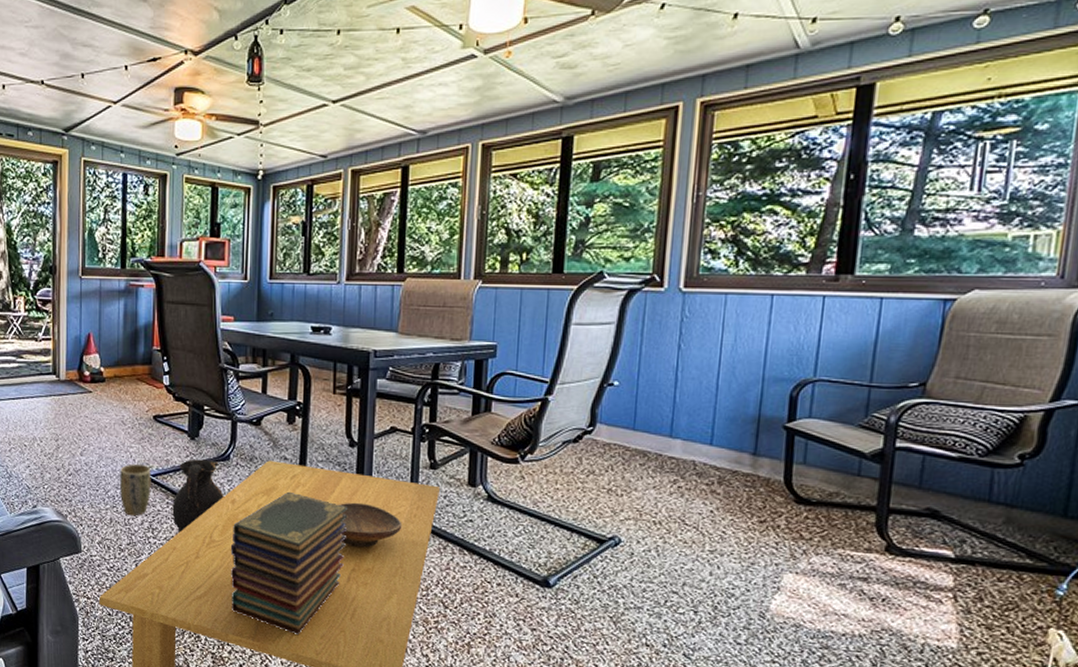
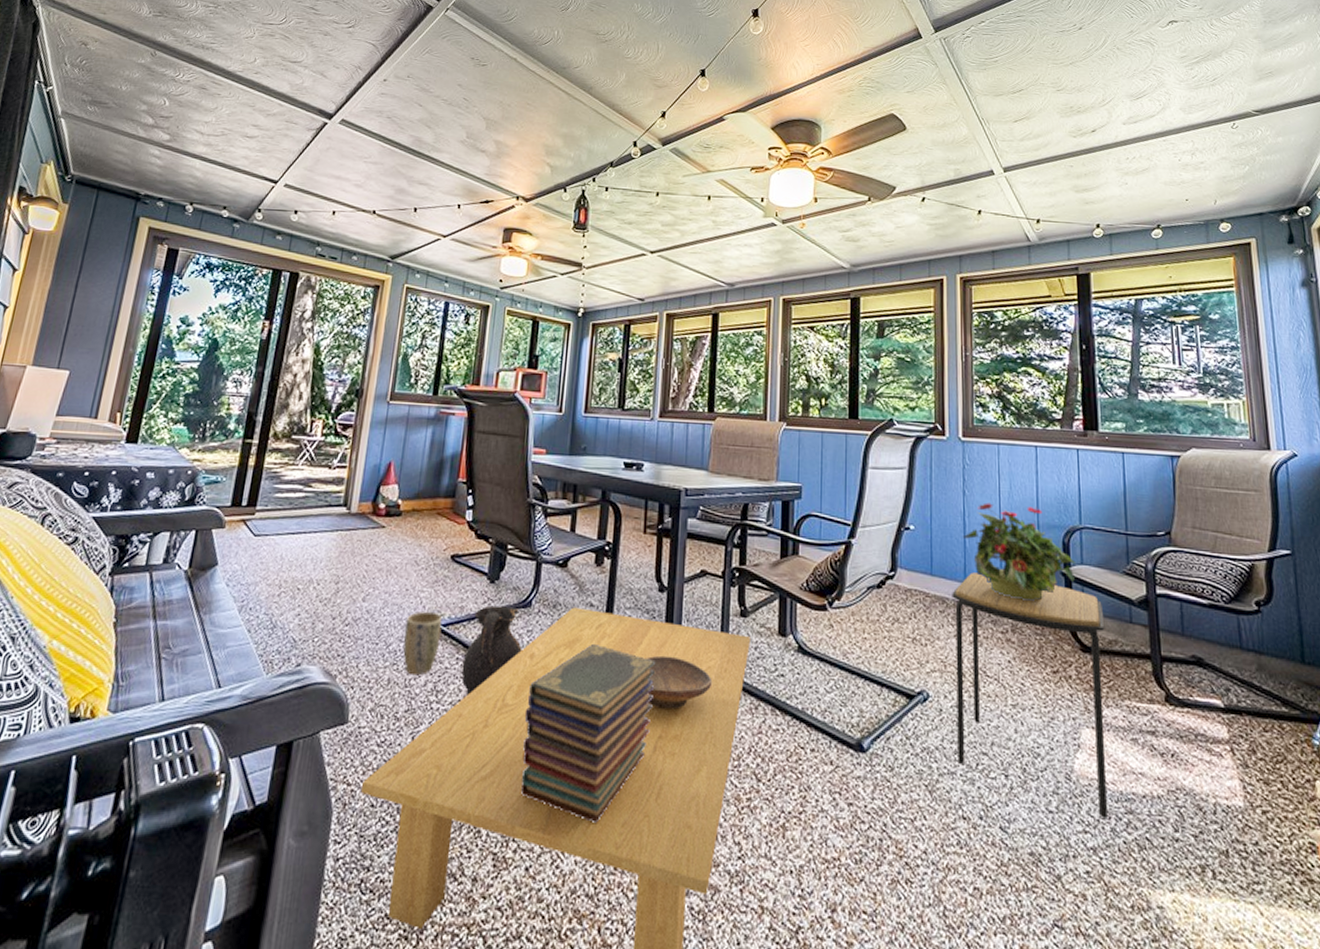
side table: none [646,427,828,652] -> present [952,572,1107,818]
potted plant: none [672,356,802,454] -> present [962,503,1075,601]

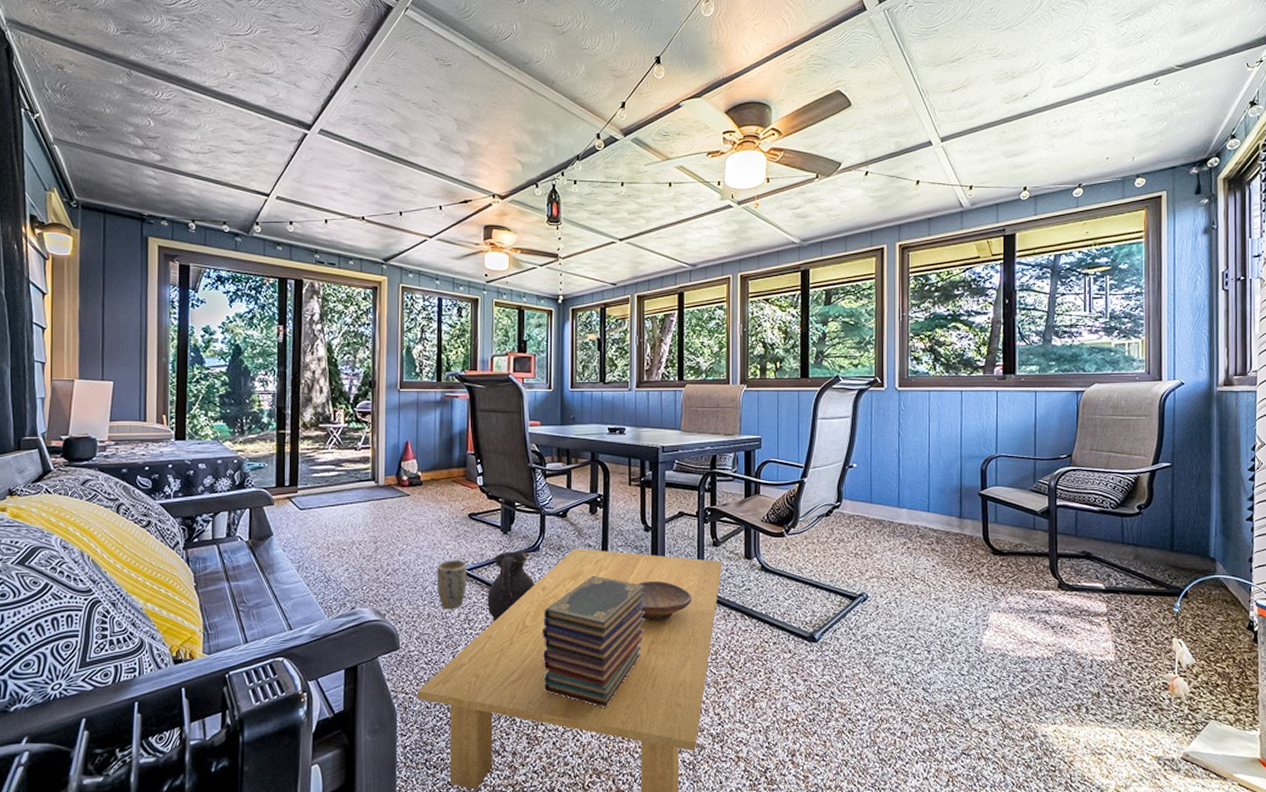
side table: present [952,572,1107,818] -> none [888,498,1013,676]
potted plant: present [962,503,1075,601] -> none [897,441,991,518]

